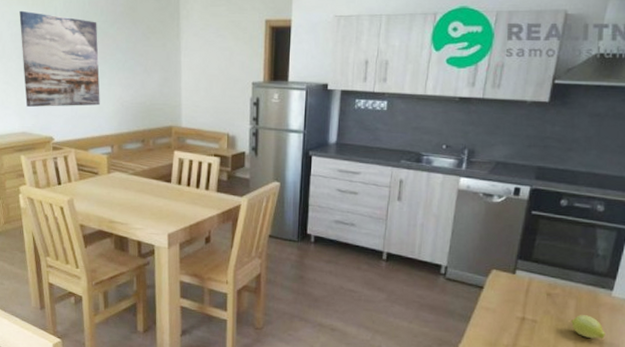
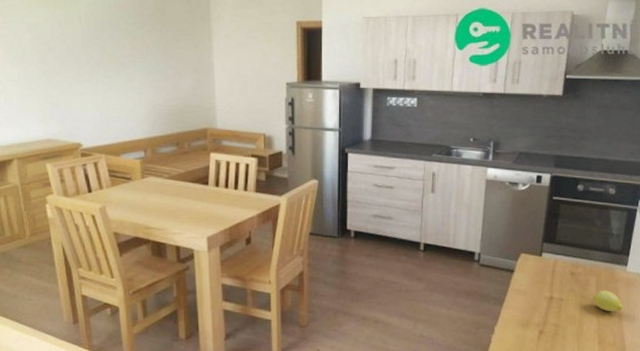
wall art: present [19,10,100,107] -> none [40,13,131,112]

